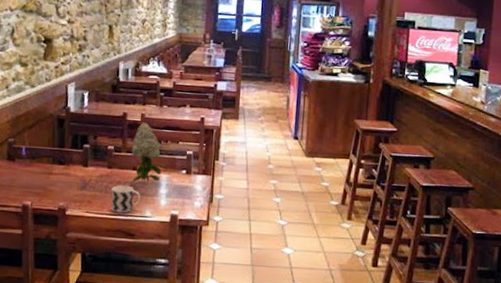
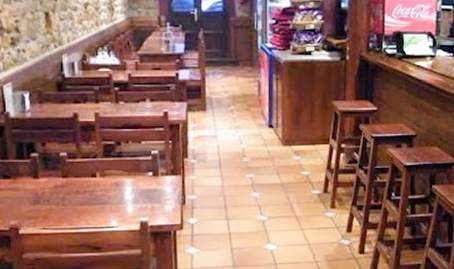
cup: present [110,185,141,213] -> none [69,194,104,226]
flower: present [130,122,162,184] -> none [87,122,125,193]

